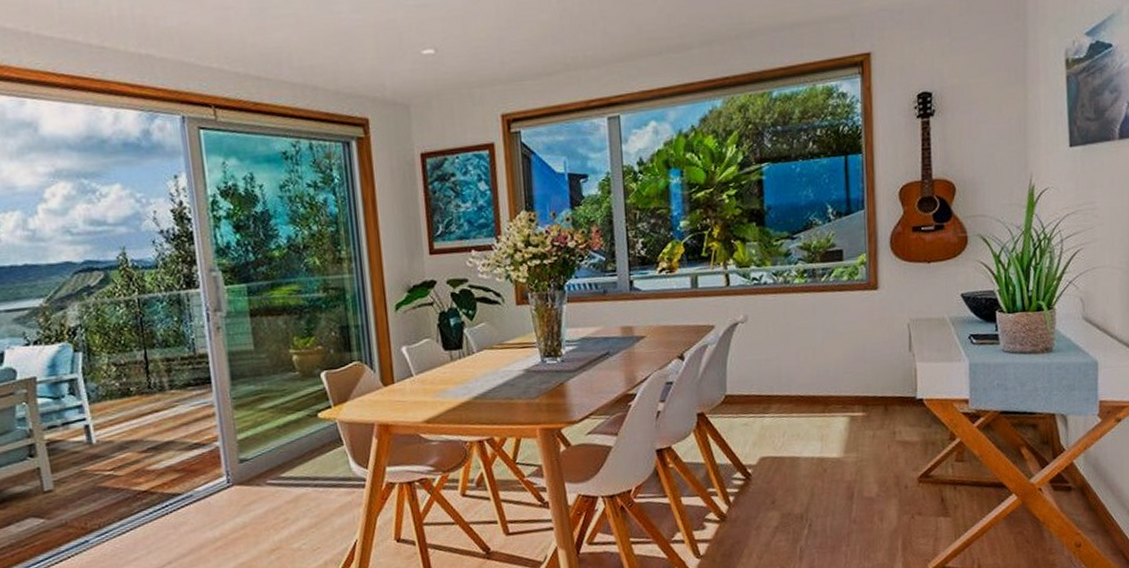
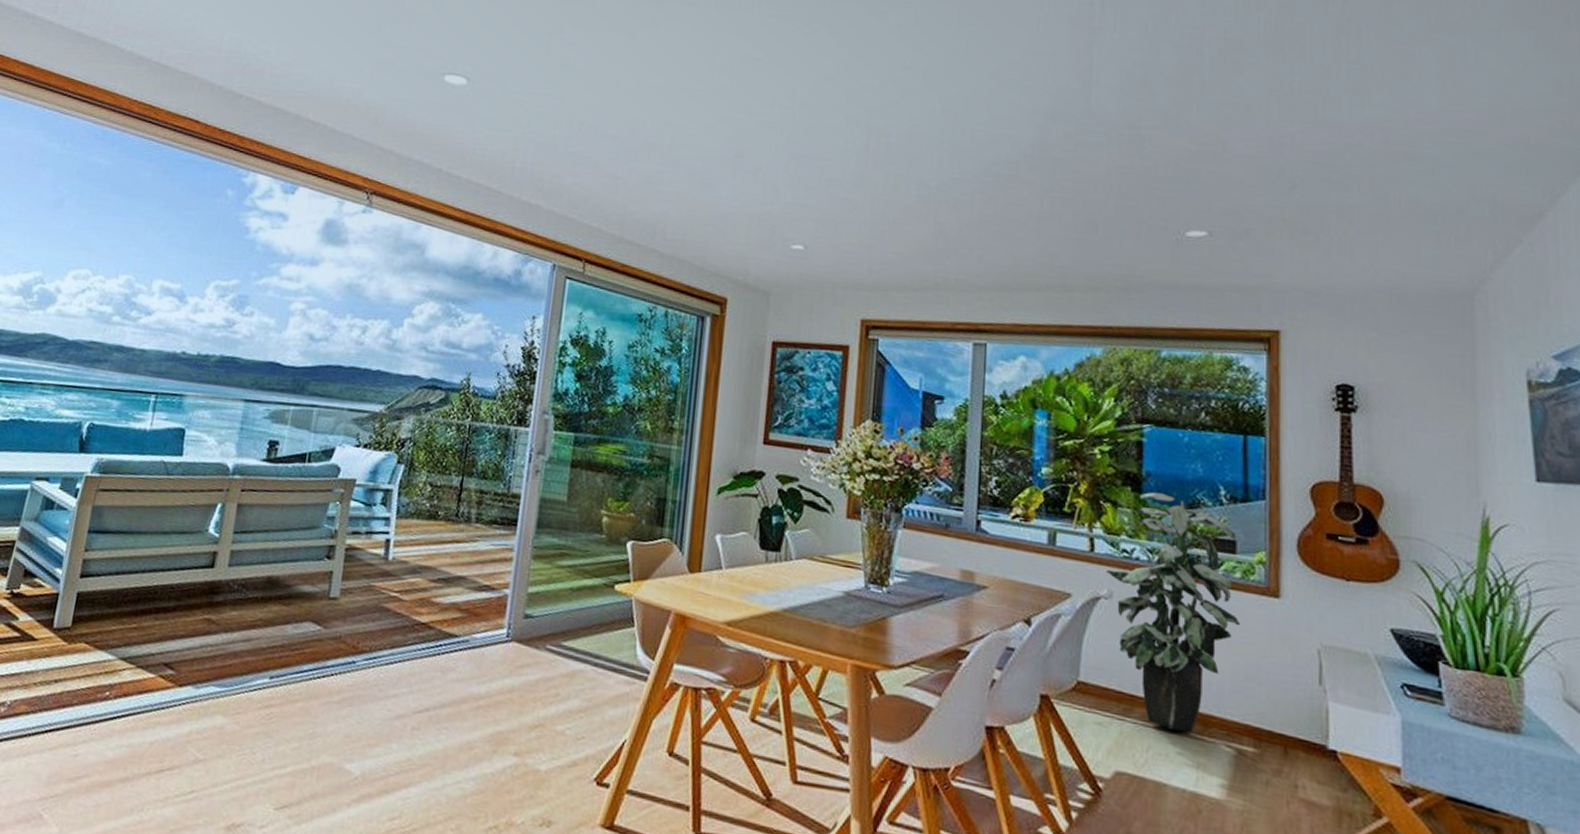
indoor plant: none [741,222,849,415] -> present [1106,492,1240,733]

